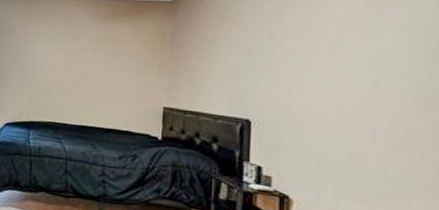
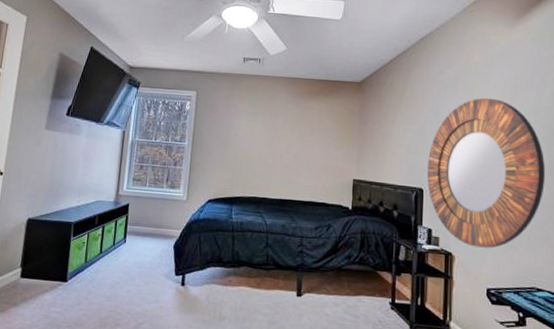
home mirror: none [255,15,425,195] -> present [426,98,545,249]

